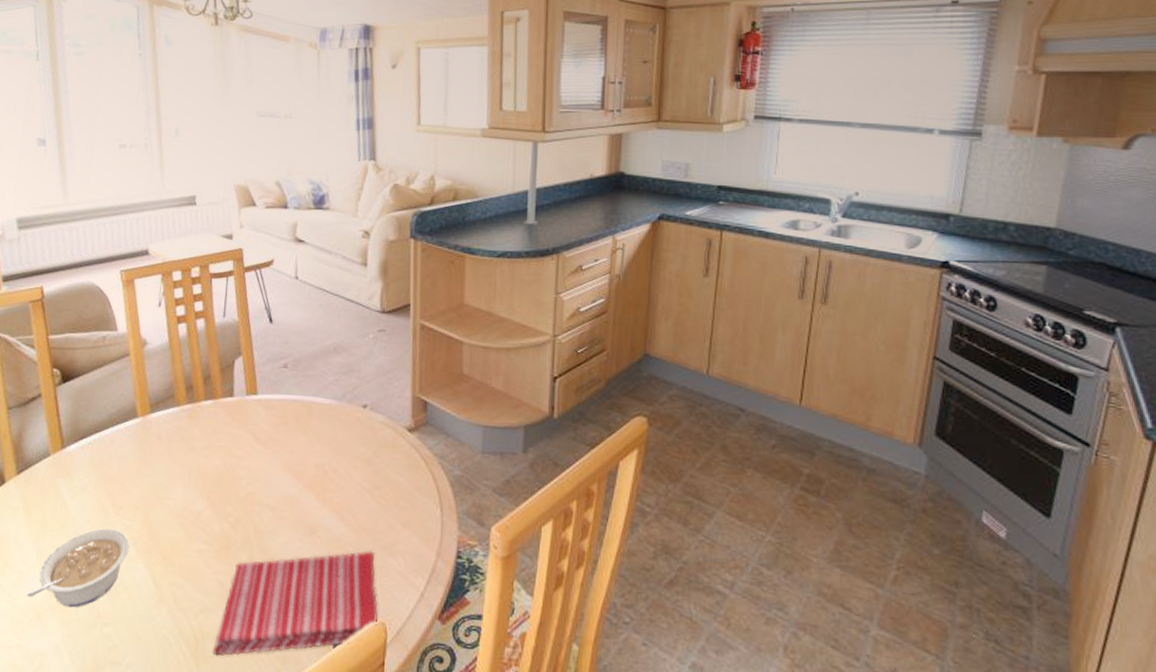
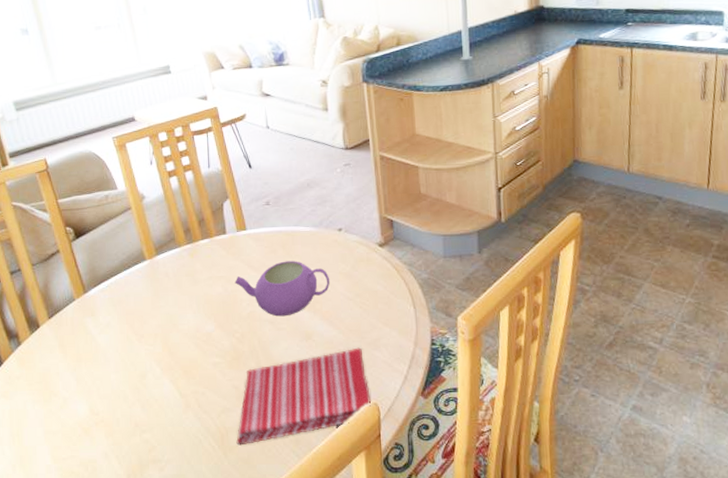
legume: present [25,528,129,608] -> none [71,354,154,421]
teapot: none [236,436,347,503] -> present [235,261,330,317]

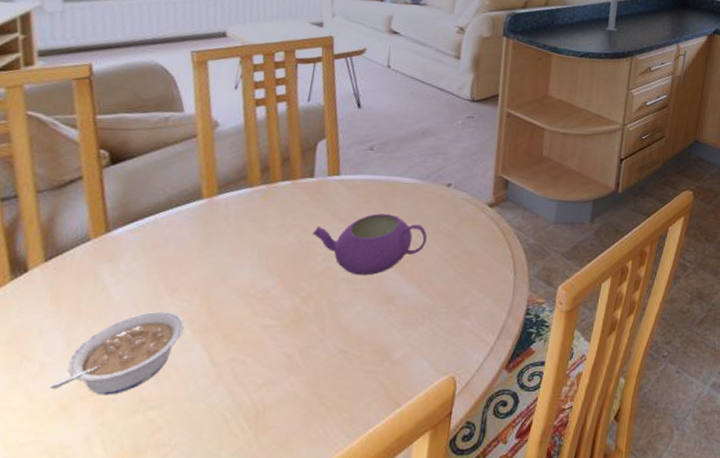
legume: none [71,354,154,421] -> present [47,311,185,395]
dish towel: present [236,347,371,446] -> none [274,314,449,426]

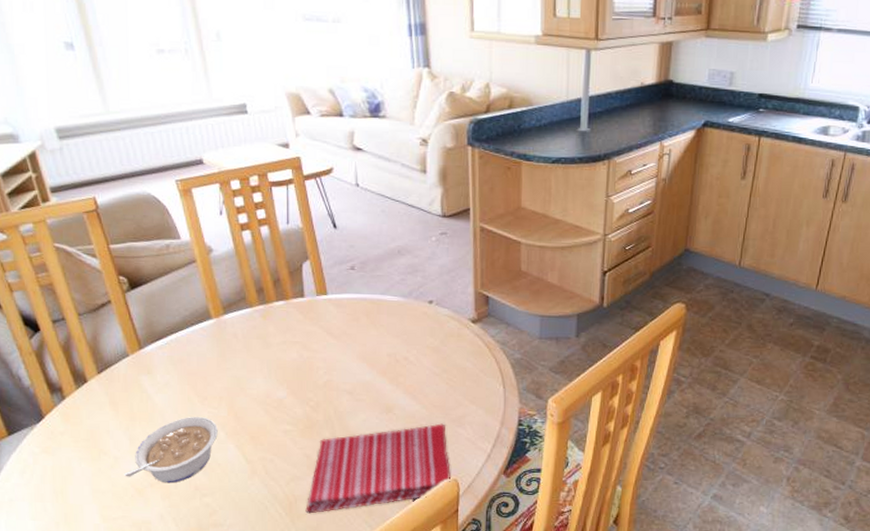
dish towel: none [274,314,449,426] -> present [305,423,451,514]
teapot: present [312,213,428,276] -> none [311,330,417,388]

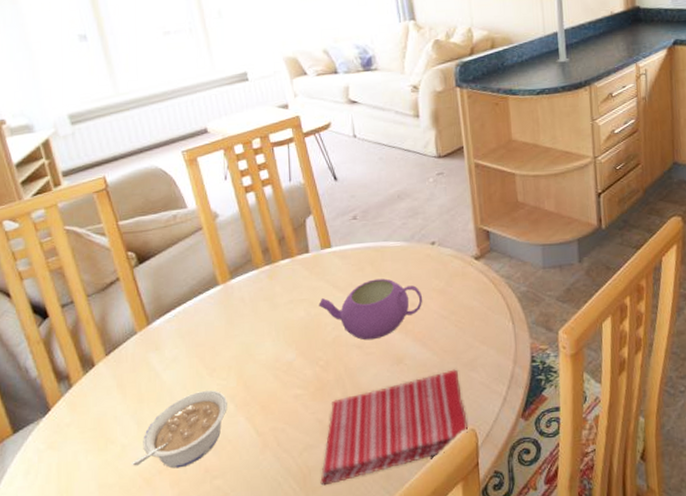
teapot: none [311,330,417,388] -> present [318,278,423,341]

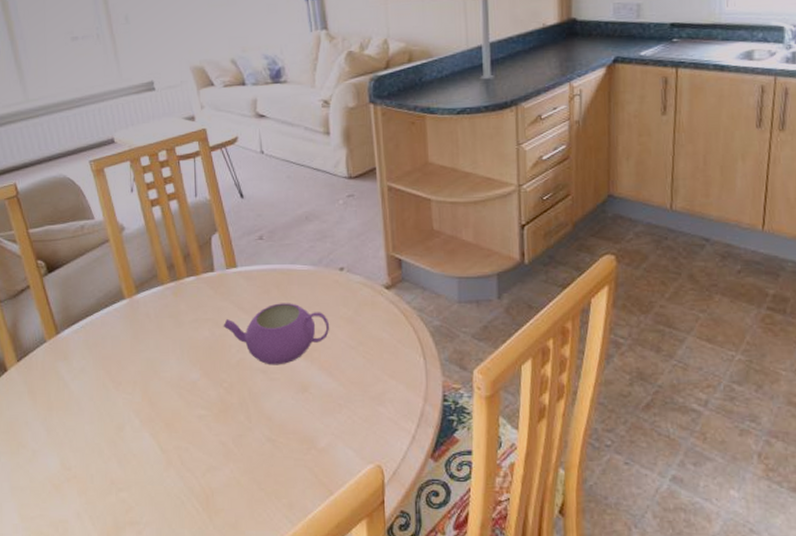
legume: present [131,390,227,469] -> none [41,403,133,478]
dish towel: present [320,369,468,486] -> none [223,402,374,509]

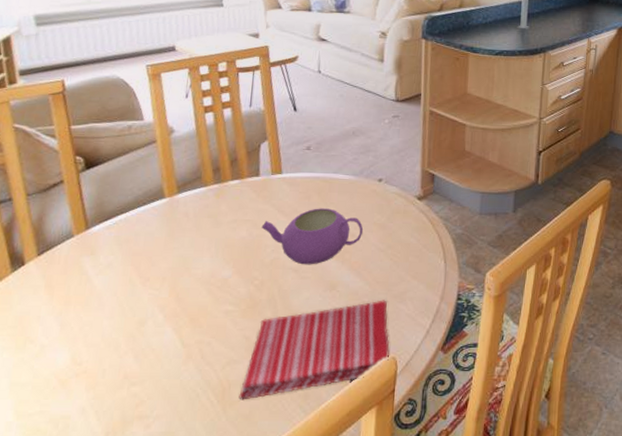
dish towel: none [223,402,374,509] -> present [238,300,390,400]

